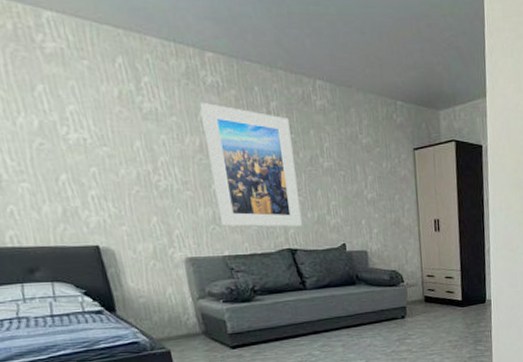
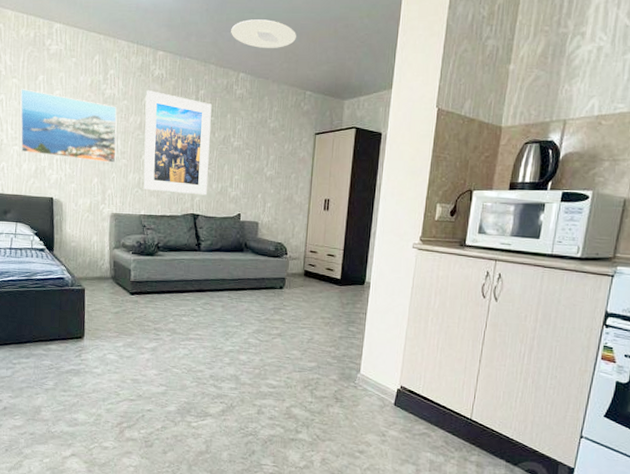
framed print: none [10,103,178,196] -> present [20,89,117,163]
ceiling light: none [295,14,376,50] -> present [231,19,296,48]

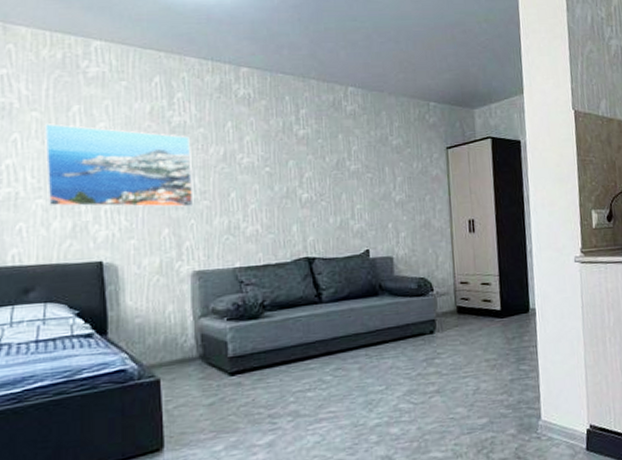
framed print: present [143,89,212,195] -> none [229,113,324,236]
ceiling light: present [231,19,296,48] -> none [331,28,410,58]

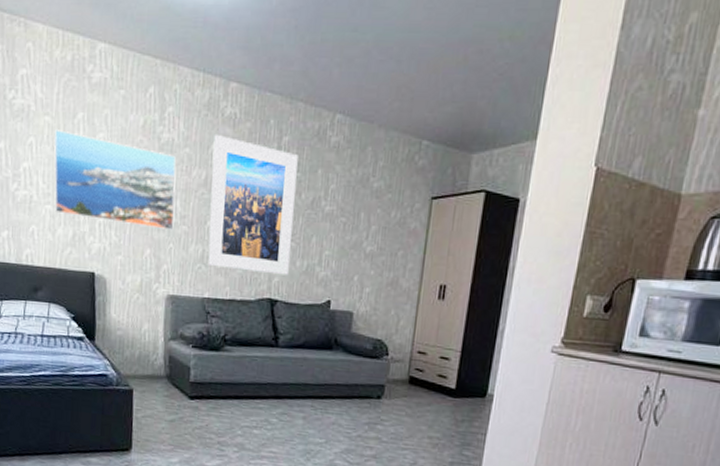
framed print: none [229,113,324,236] -> present [207,133,298,275]

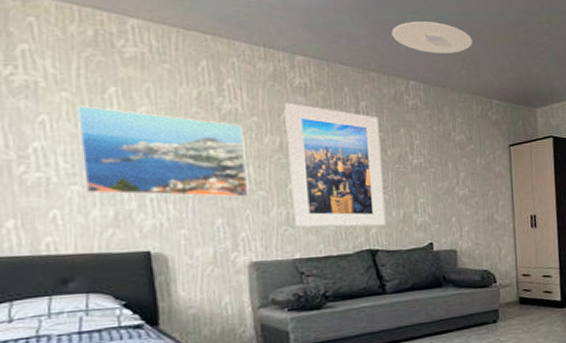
ceiling light: none [326,41,413,81] -> present [392,21,472,53]

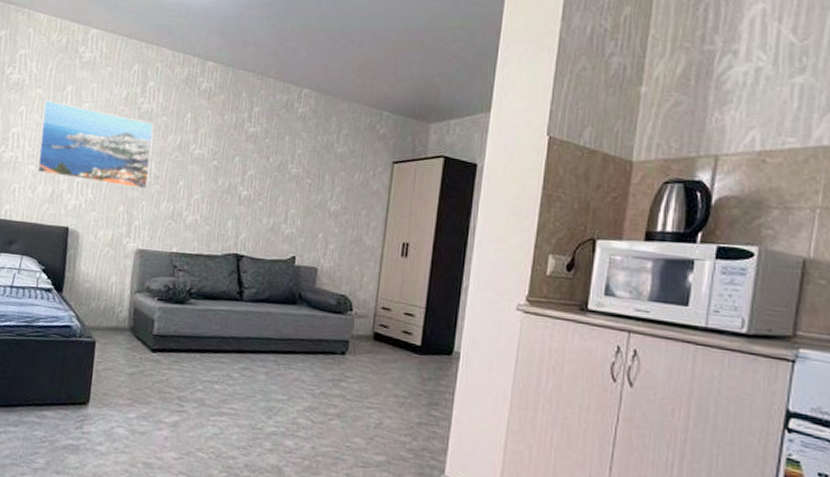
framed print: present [284,102,387,228] -> none [177,104,267,232]
ceiling light: present [392,21,472,53] -> none [295,28,374,61]

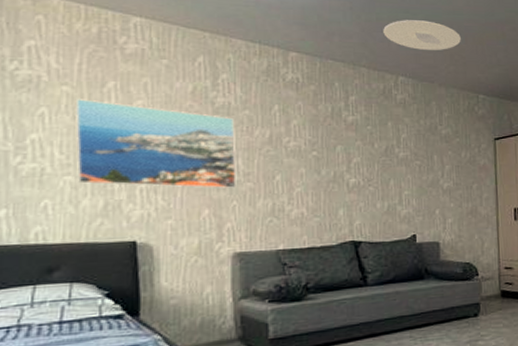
ceiling light: none [295,28,374,61] -> present [383,20,461,50]

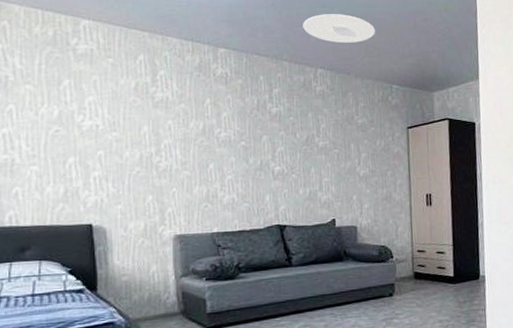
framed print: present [75,99,237,188] -> none [37,96,175,176]

